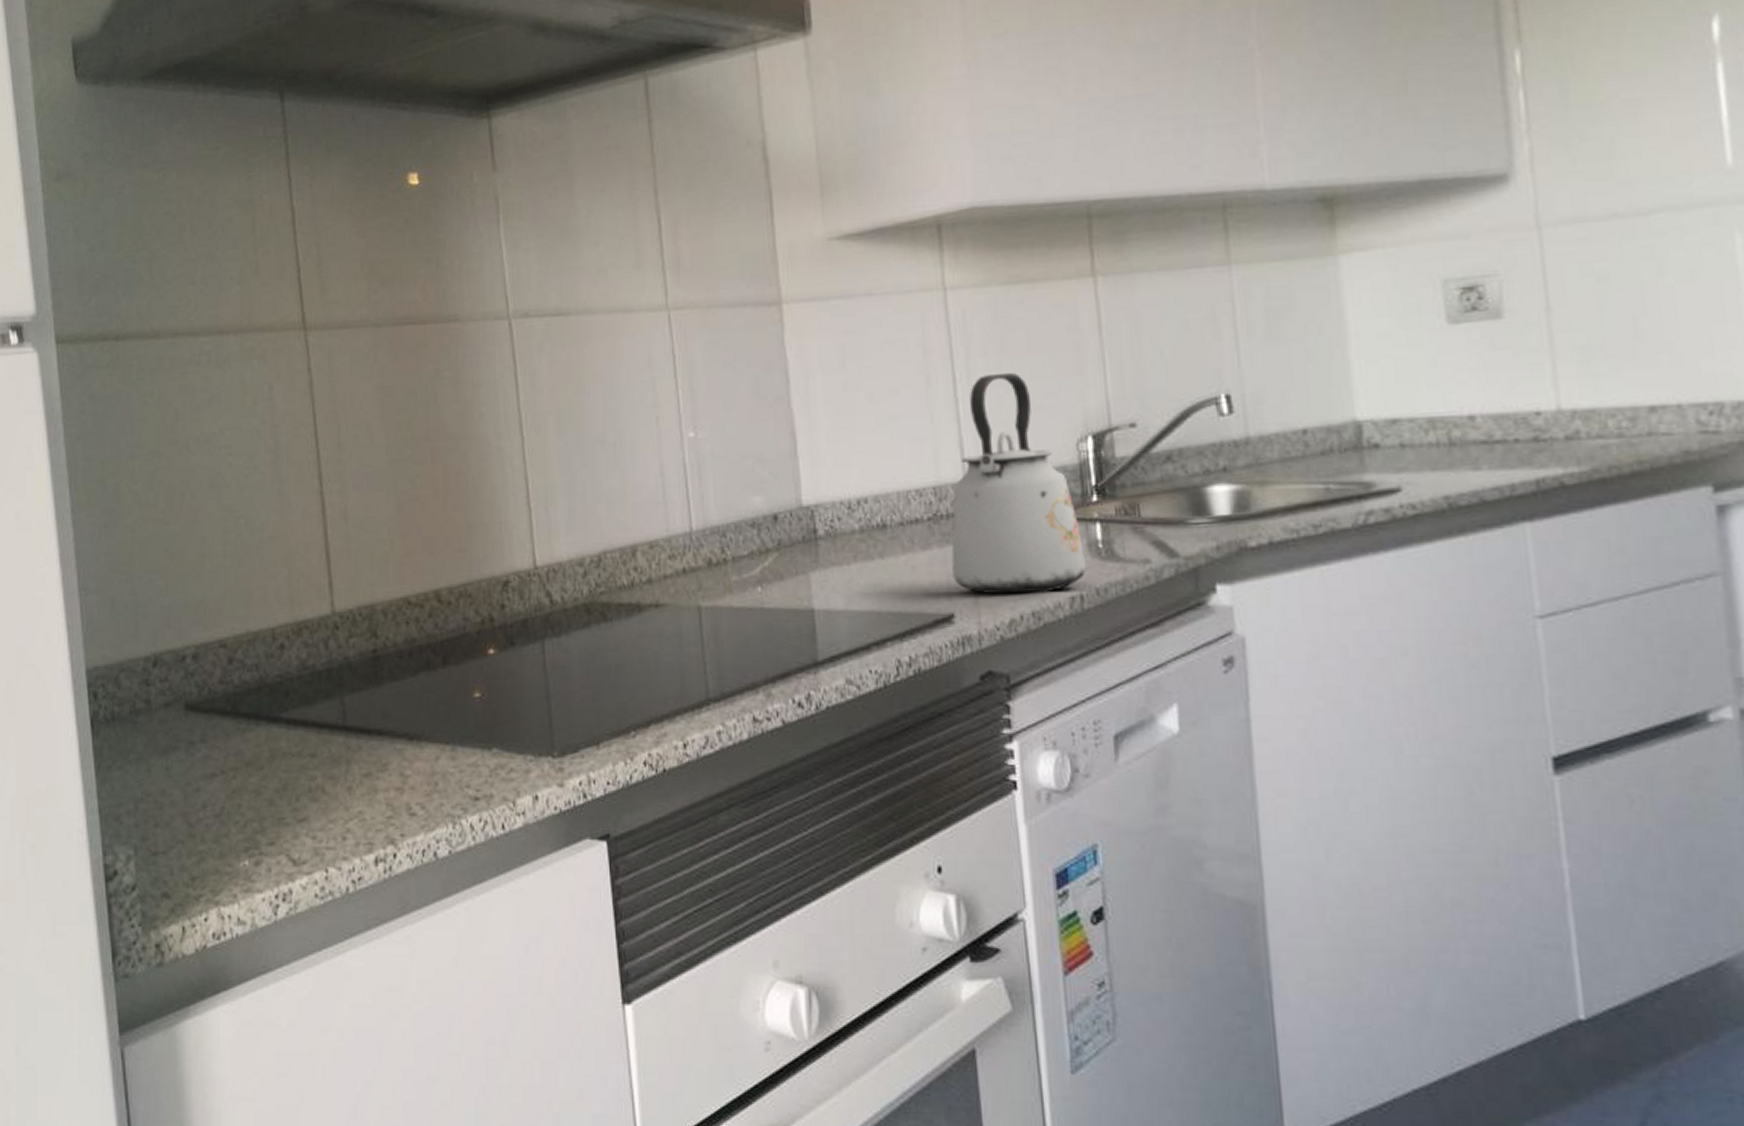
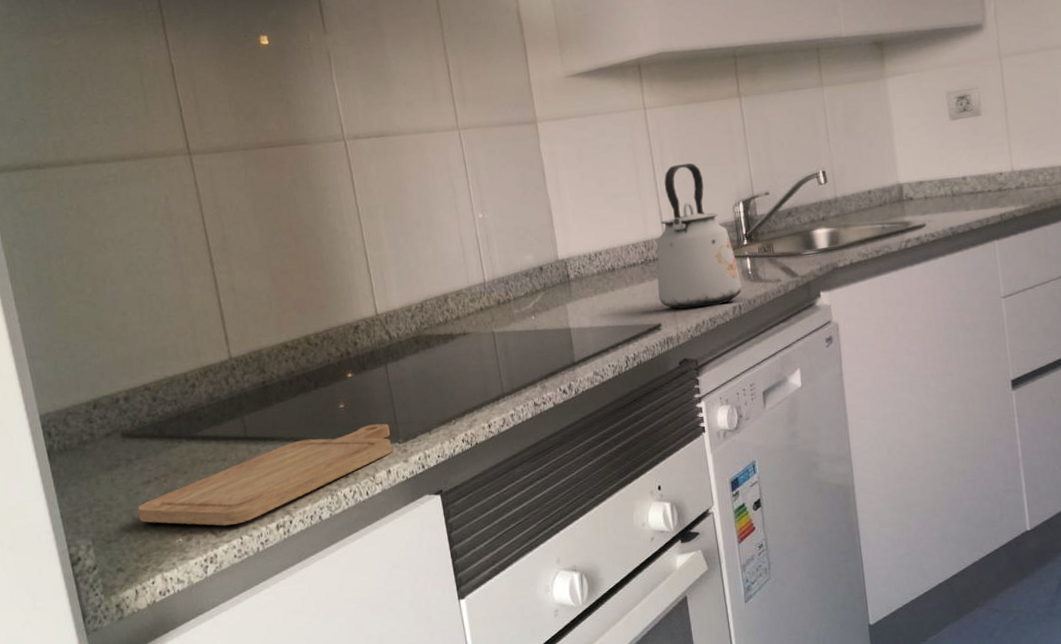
chopping board: none [195,725,543,850] -> present [137,423,393,526]

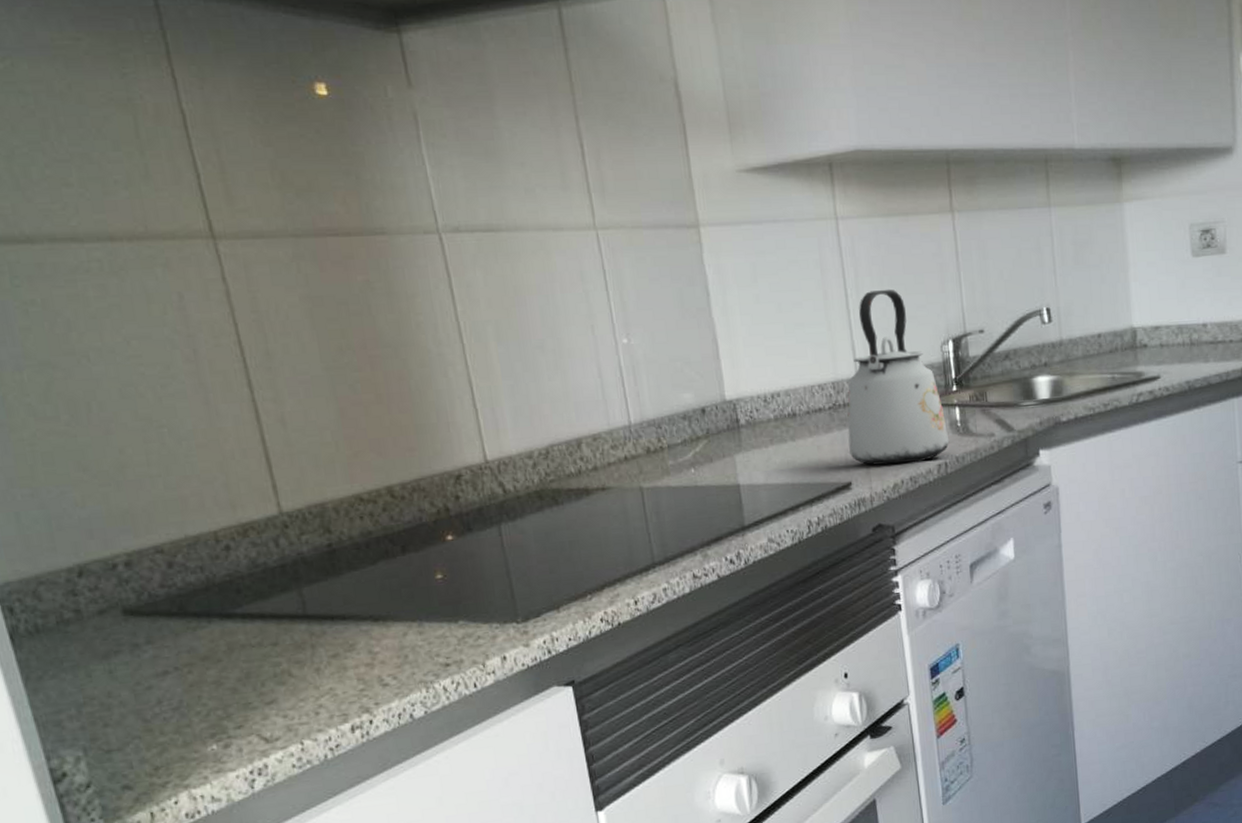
chopping board: present [137,423,393,526] -> none [149,598,509,729]

